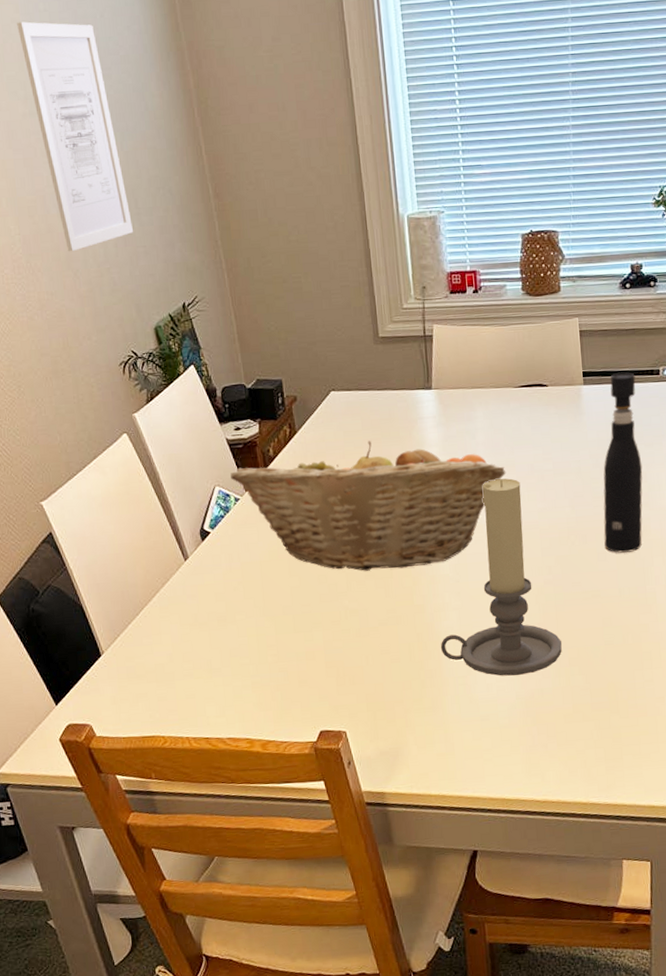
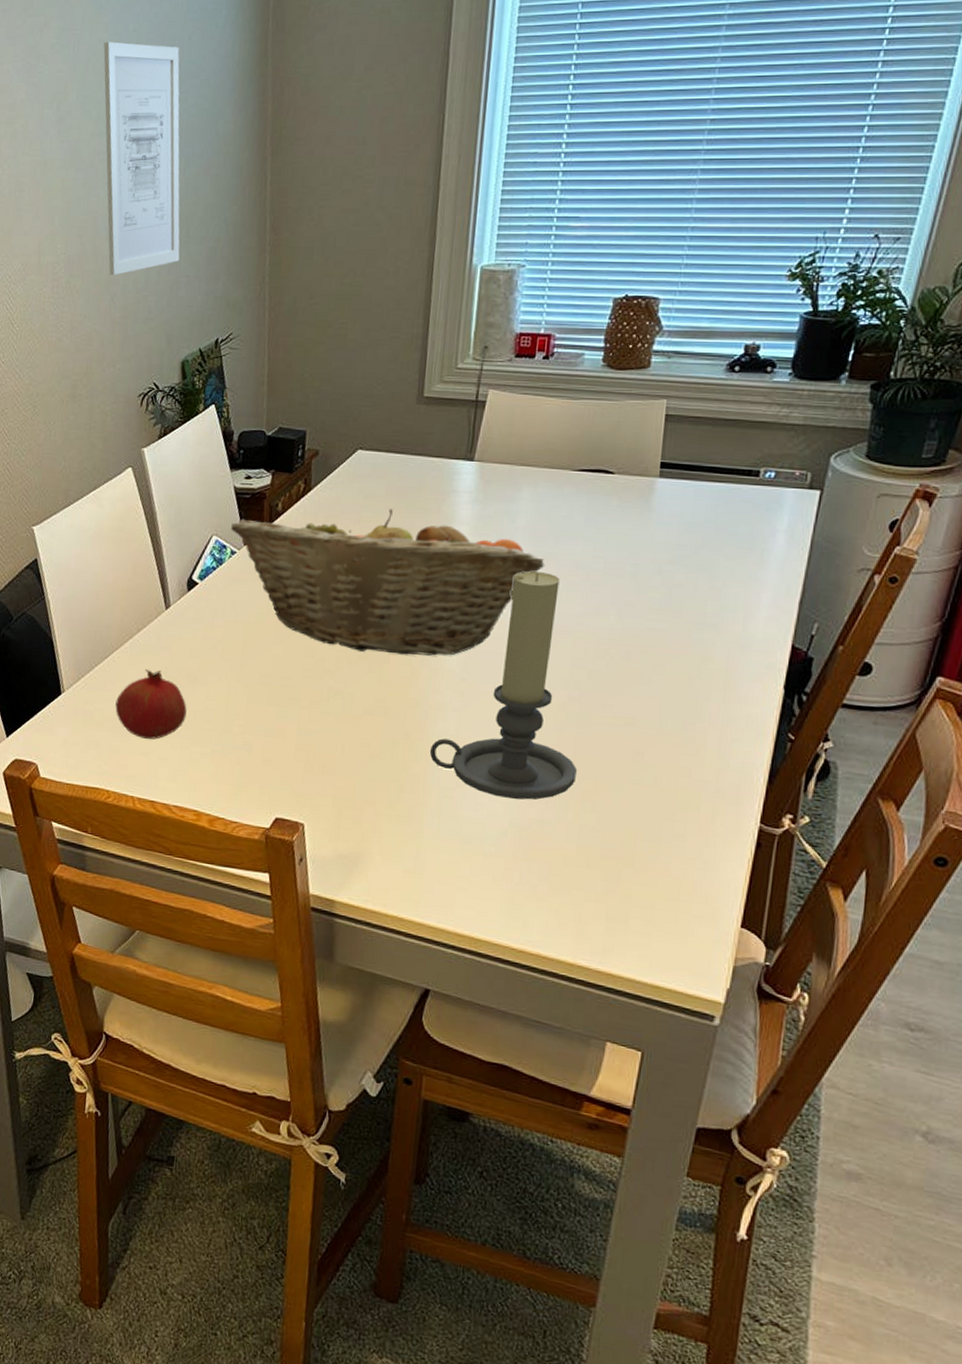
fruit: none [154,618,223,683] -> present [115,668,187,740]
pepper grinder: present [603,372,643,553] -> none [651,468,727,680]

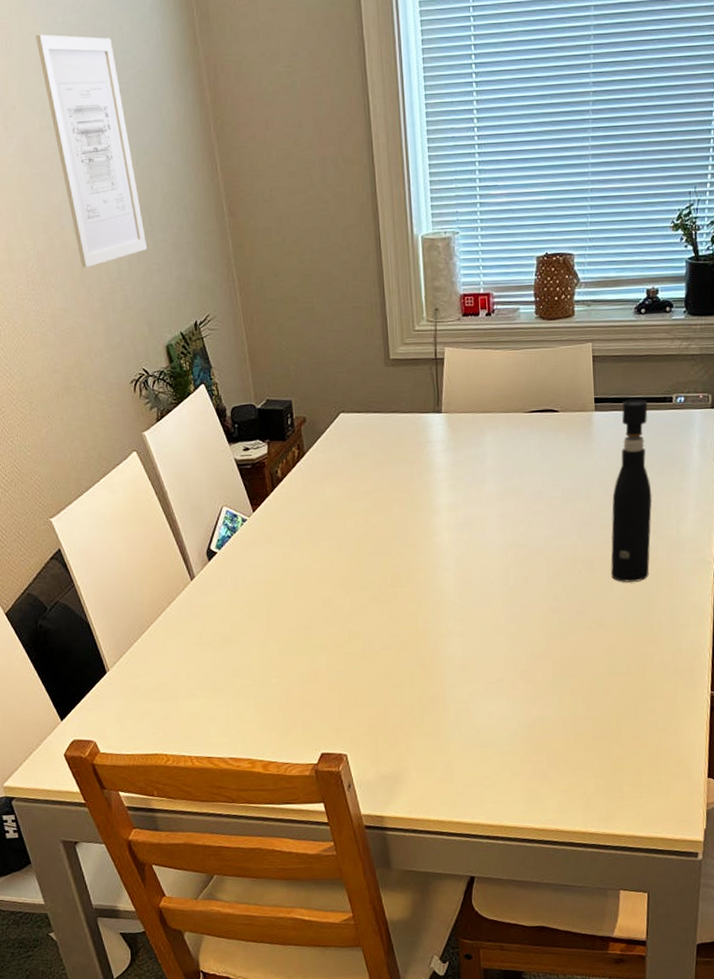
fruit: present [115,668,187,740] -> none [159,637,227,702]
fruit basket: present [231,509,545,656] -> none [238,464,514,595]
candle holder: present [429,571,578,800] -> none [443,504,566,704]
pepper grinder: none [651,468,727,680] -> present [611,399,652,582]

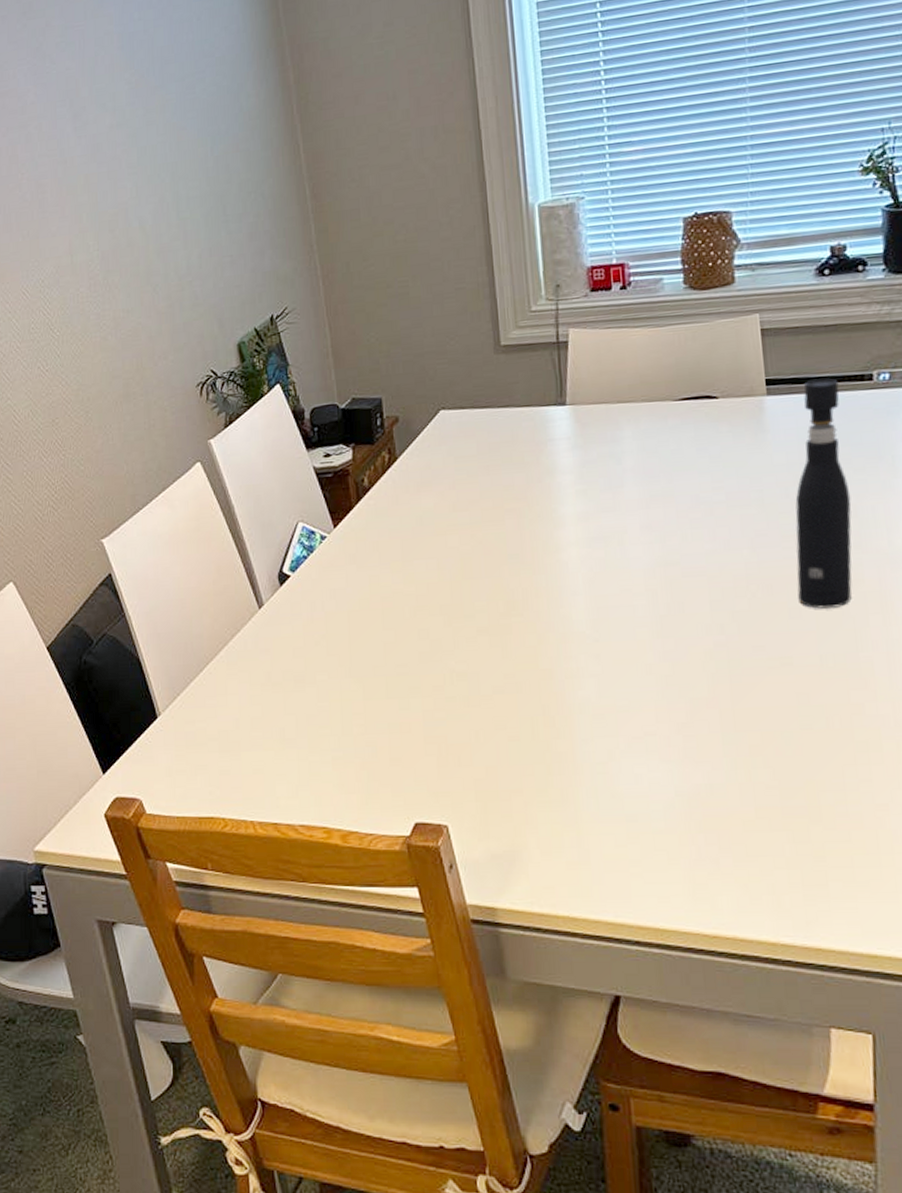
wall art: present [35,34,148,268] -> none [110,29,221,266]

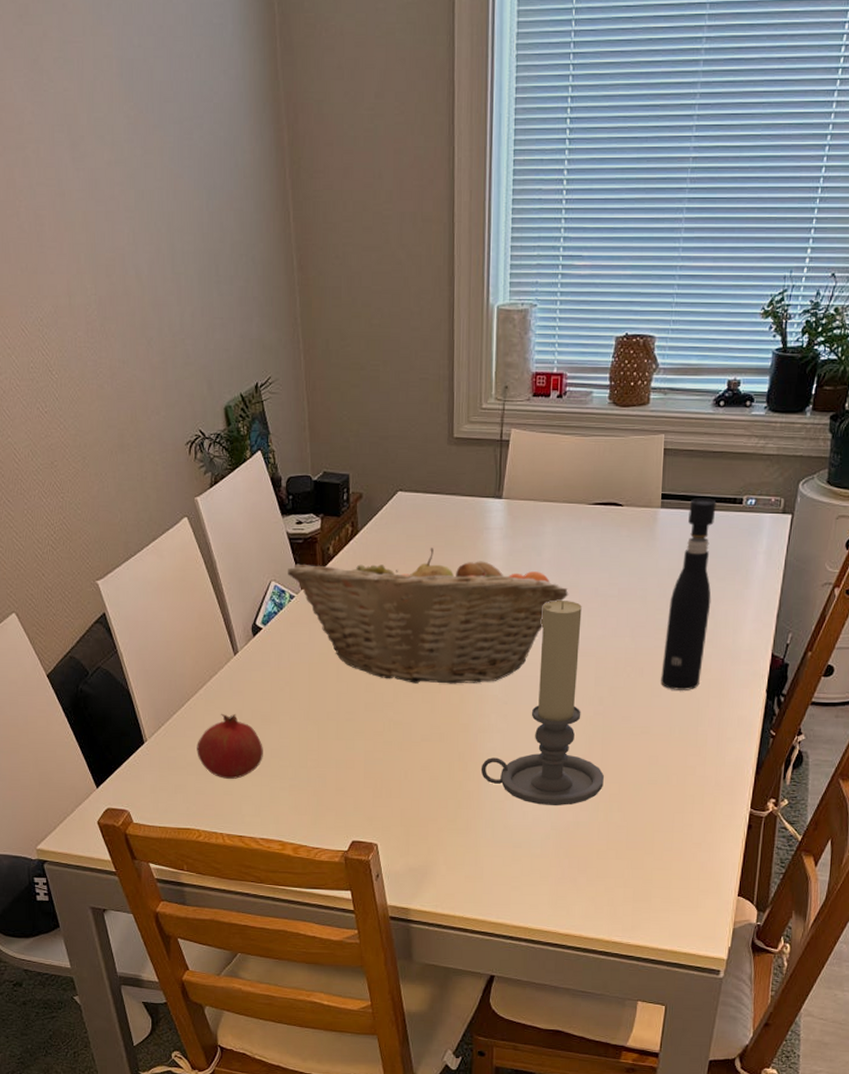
fruit: none [219,676,299,754] -> present [197,713,263,779]
fruit basket: none [317,467,663,625] -> present [288,548,569,684]
candle holder: none [572,512,740,766] -> present [480,601,605,806]

